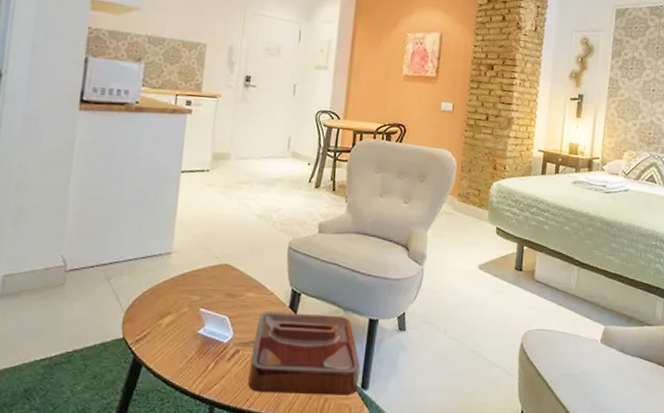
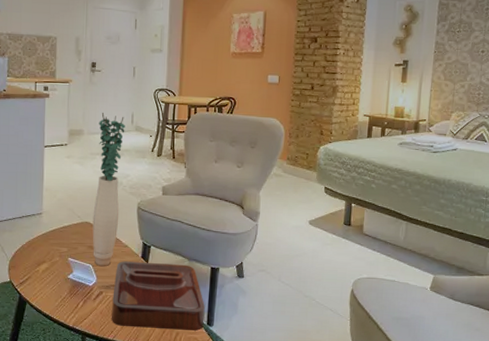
vase: none [230,135,280,318] -> present [92,113,125,266]

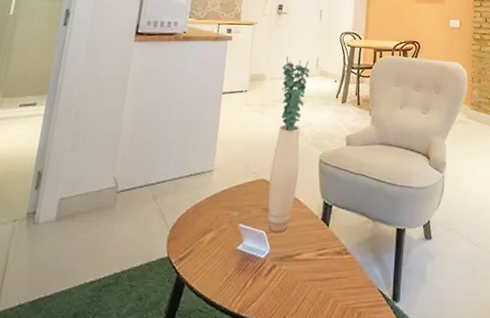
decorative tray: present [112,261,205,331] -> none [285,225,390,309]

